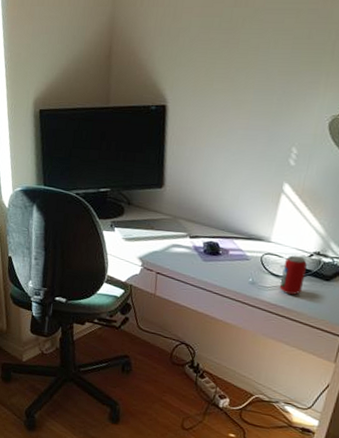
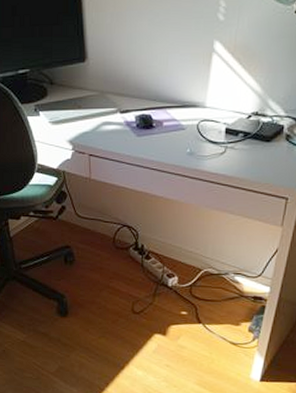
beverage can: present [279,255,307,295] -> none [219,119,246,161]

